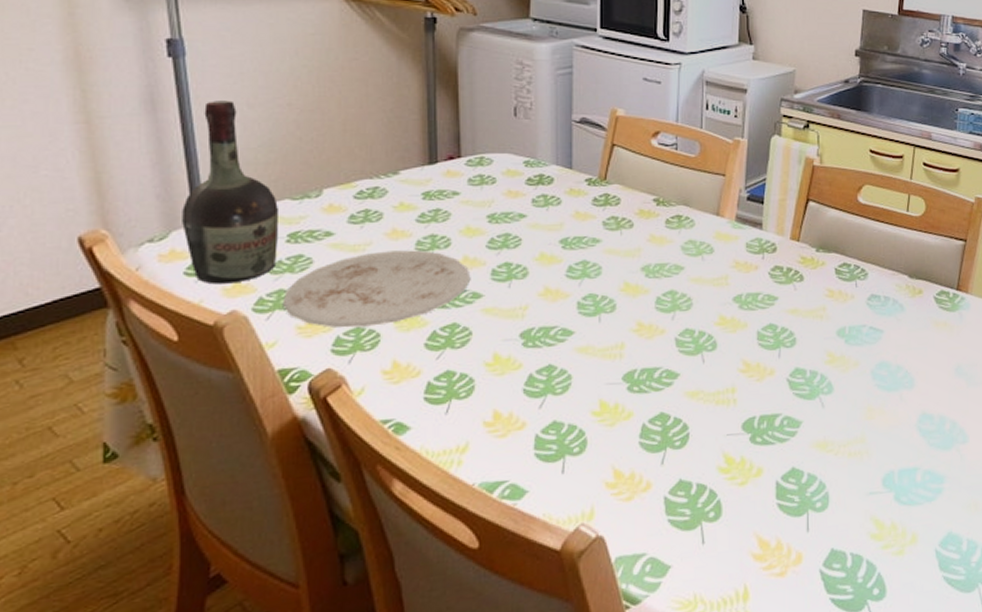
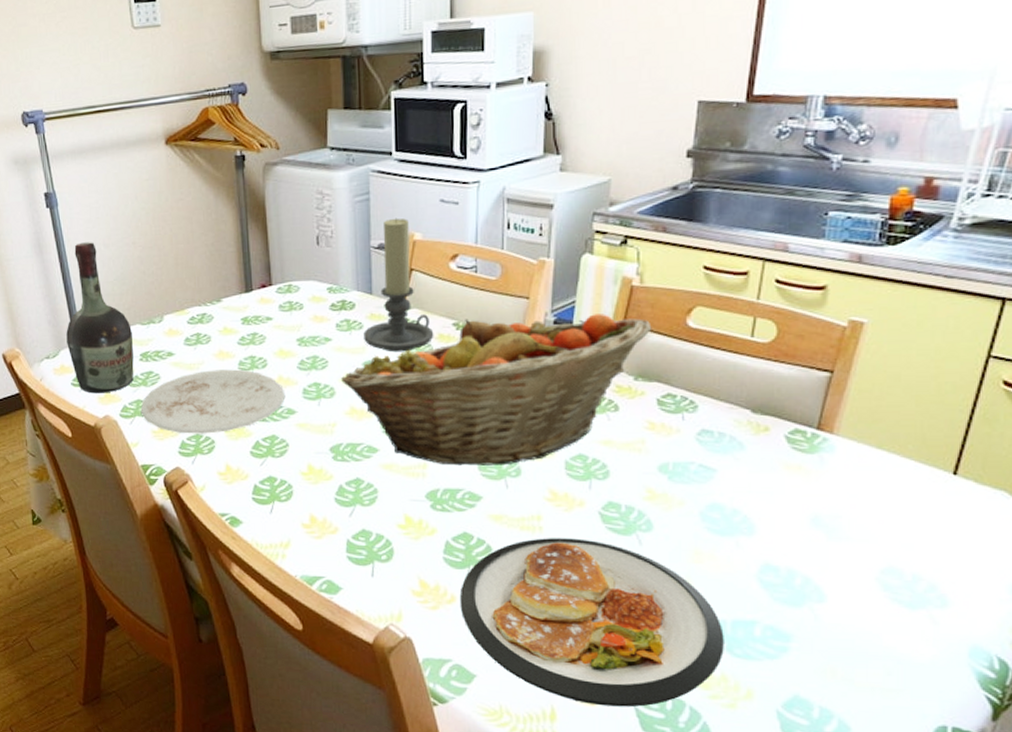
fruit basket: none [536,190,830,344] -> present [341,314,652,465]
candle holder: none [562,93,635,229] -> present [363,218,434,352]
dish: none [655,407,893,576] -> present [459,538,724,707]

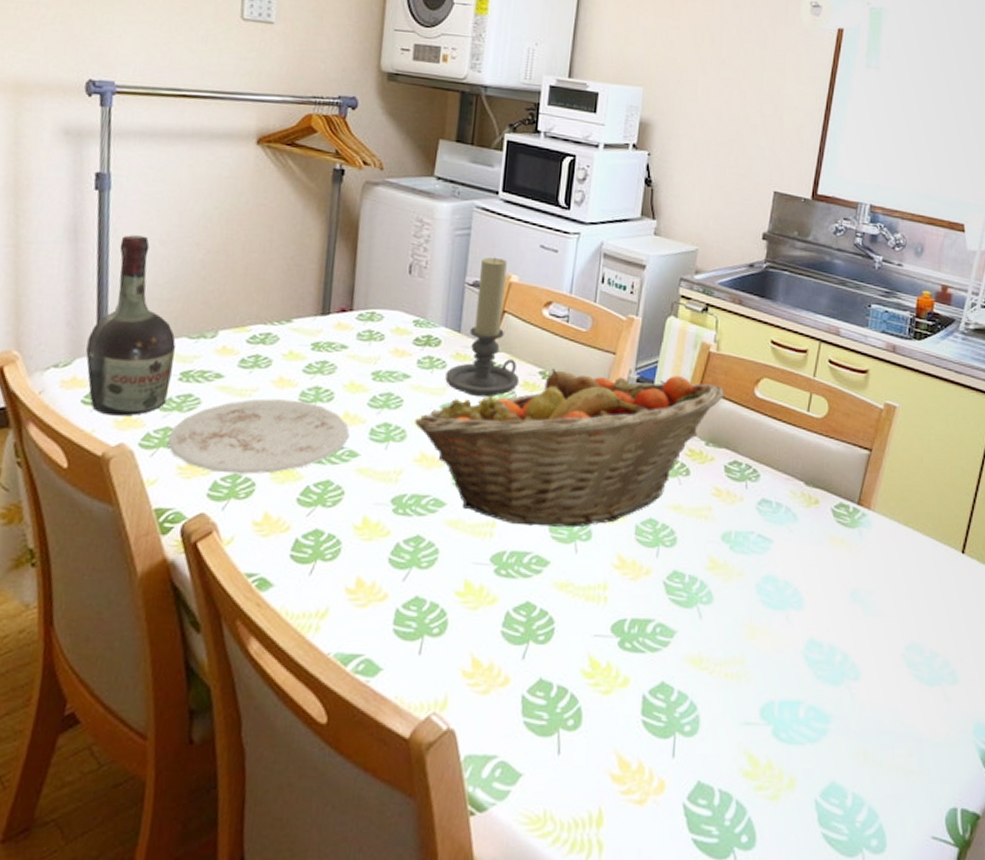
dish: present [459,538,724,707] -> none [513,609,772,805]

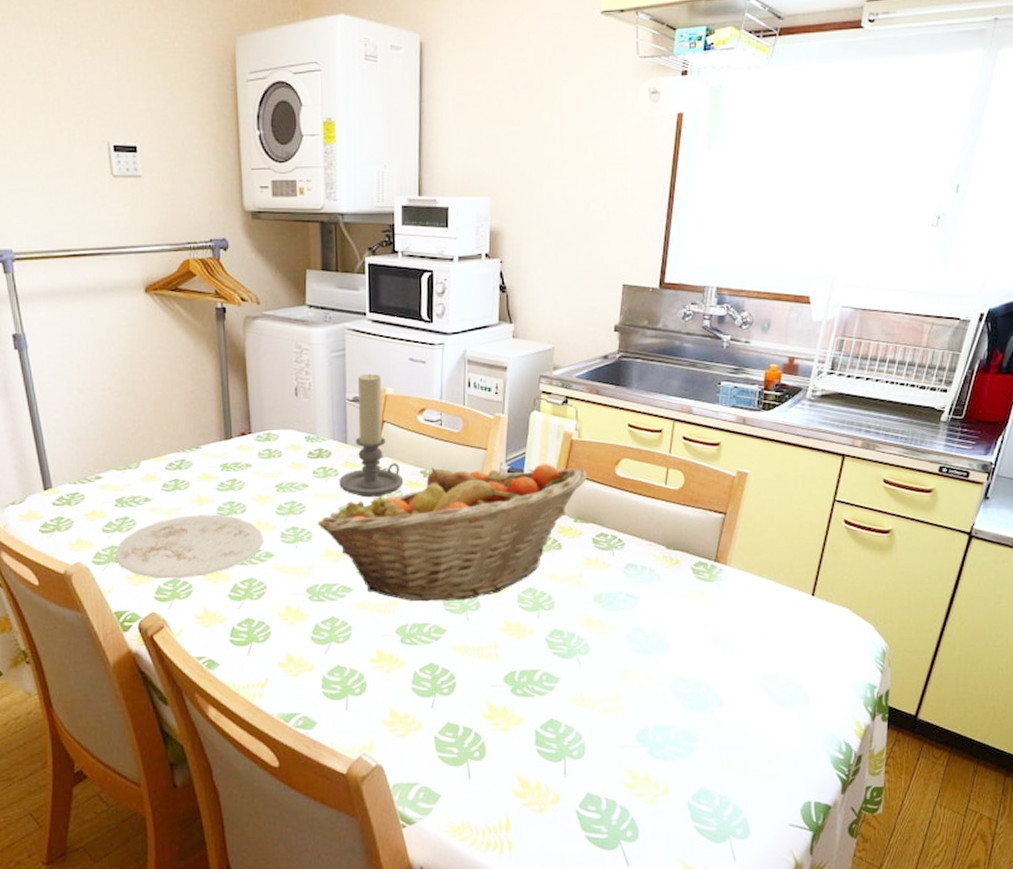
cognac bottle: present [86,235,176,417] -> none [34,386,109,540]

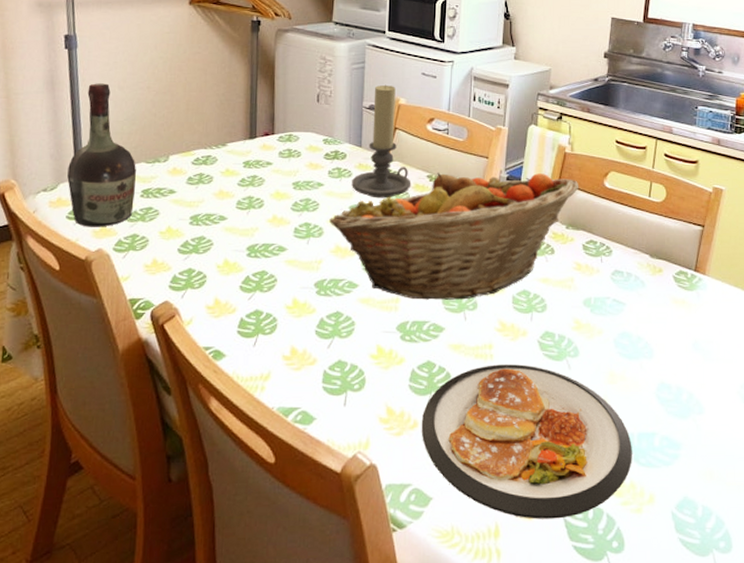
cognac bottle: none [34,386,109,540] -> present [67,83,136,227]
plate: present [114,514,264,579] -> none [135,208,278,269]
dish: none [426,663,647,813] -> present [421,364,632,519]

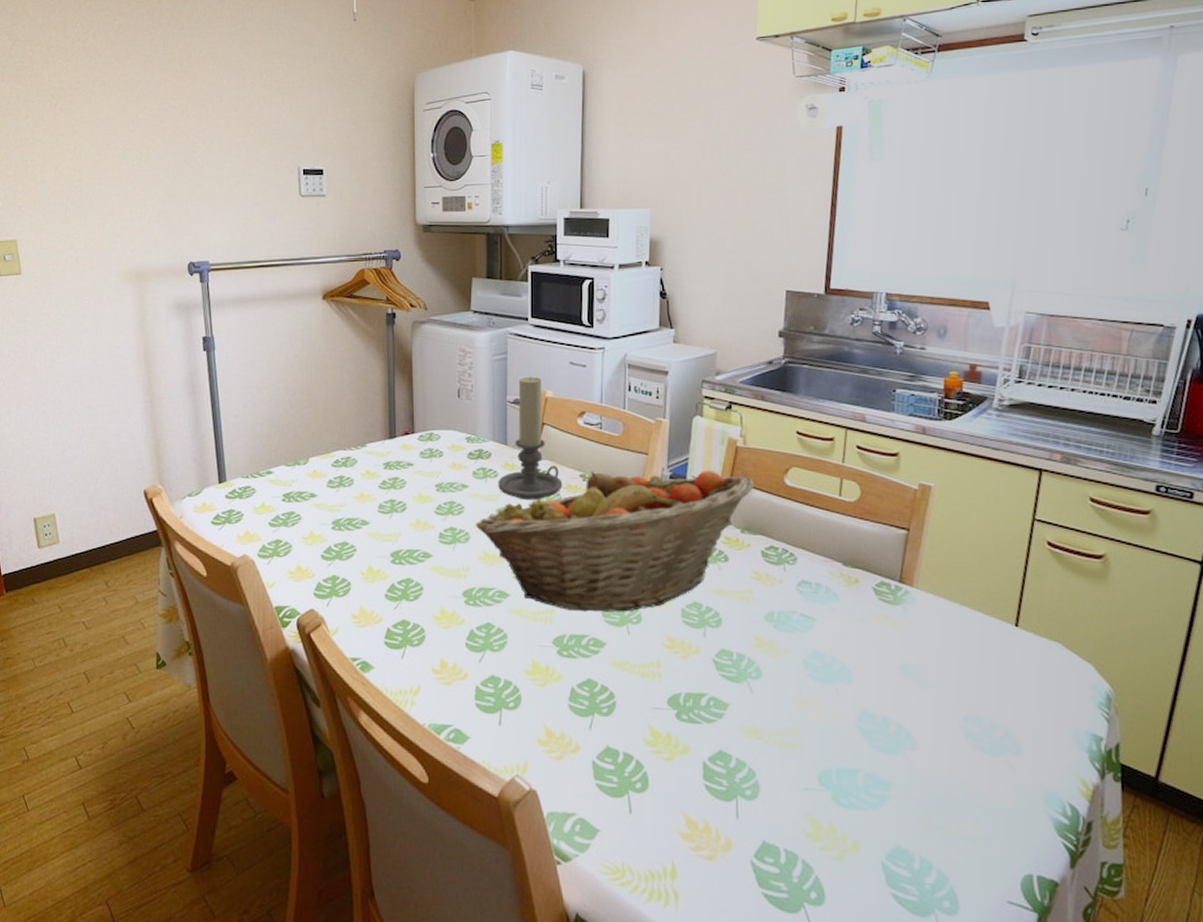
cognac bottle: present [67,83,136,227] -> none [211,385,277,533]
dish: present [421,364,632,519] -> none [584,685,831,862]

